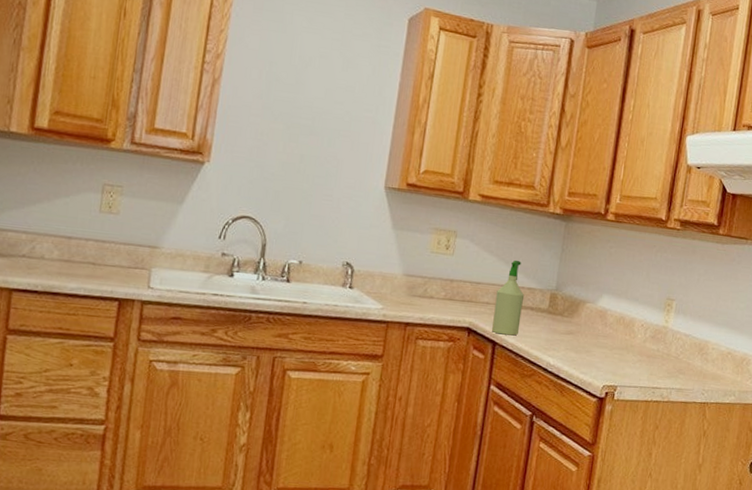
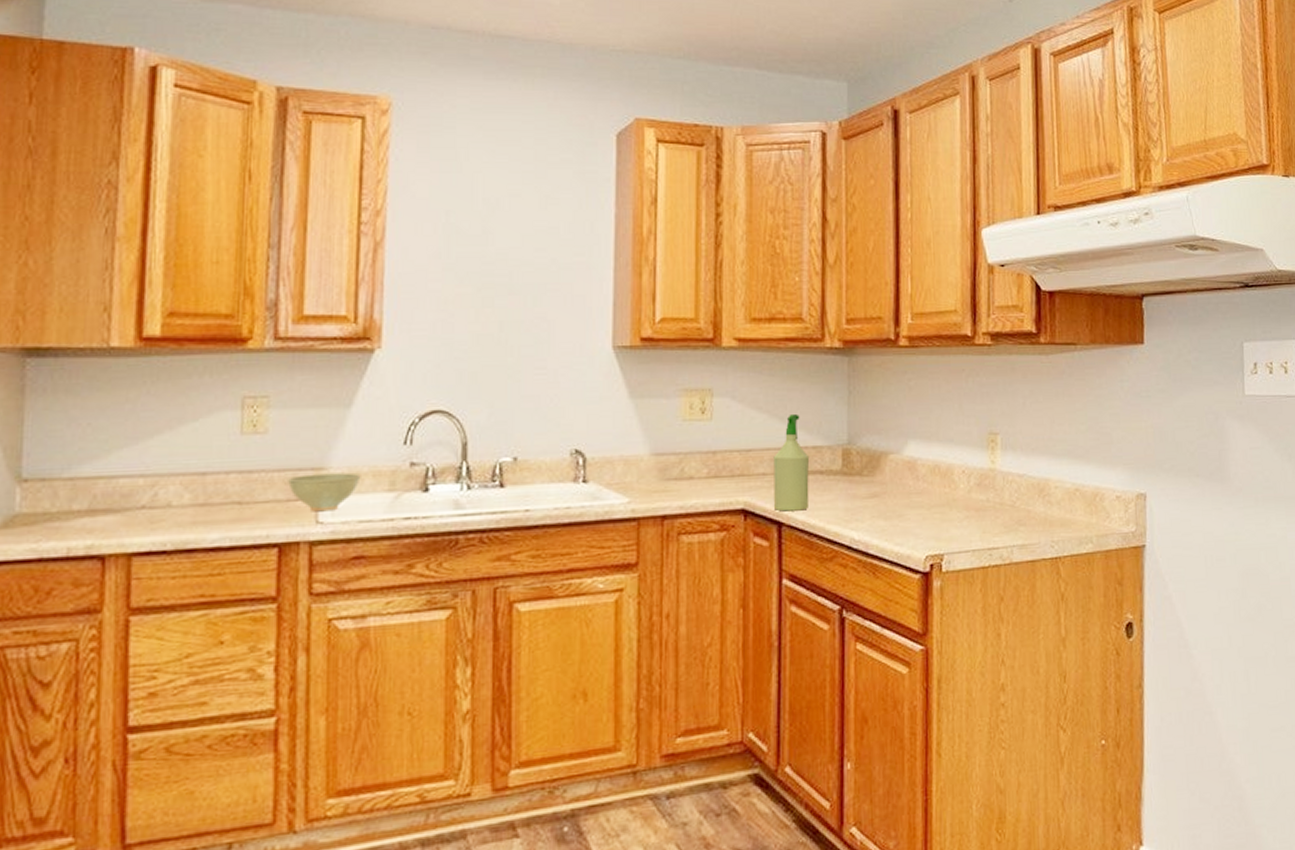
bowl: none [129,249,185,281] -> present [286,472,361,512]

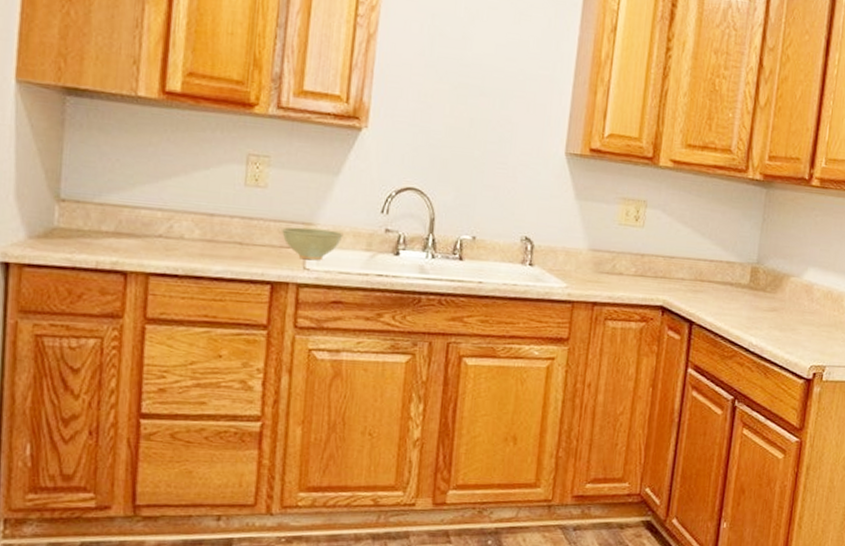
spray bottle: present [773,413,810,512] -> none [687,231,723,314]

